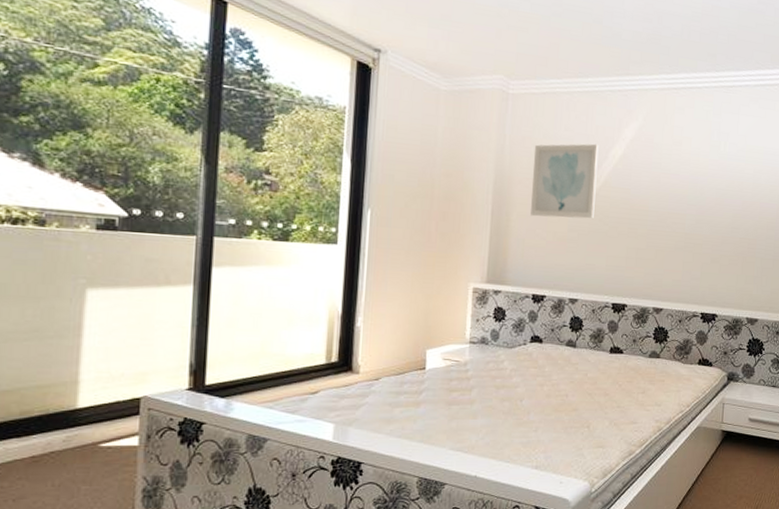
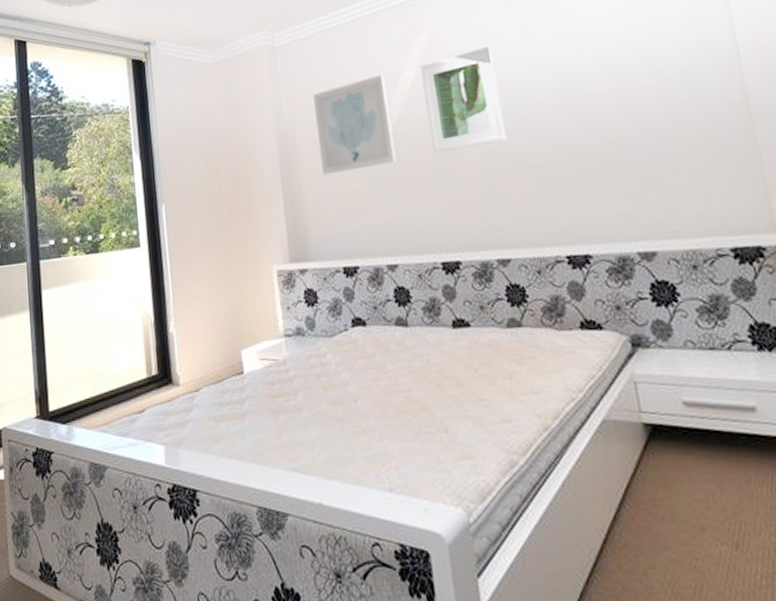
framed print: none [624,145,686,221] -> present [420,45,507,154]

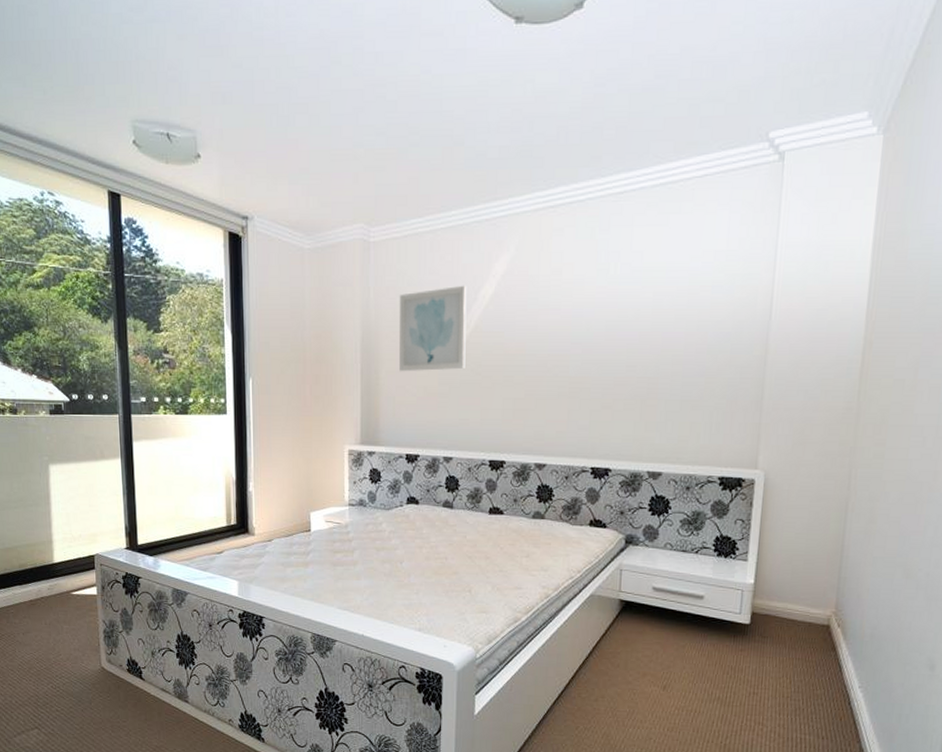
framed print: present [420,45,507,154] -> none [498,273,567,366]

